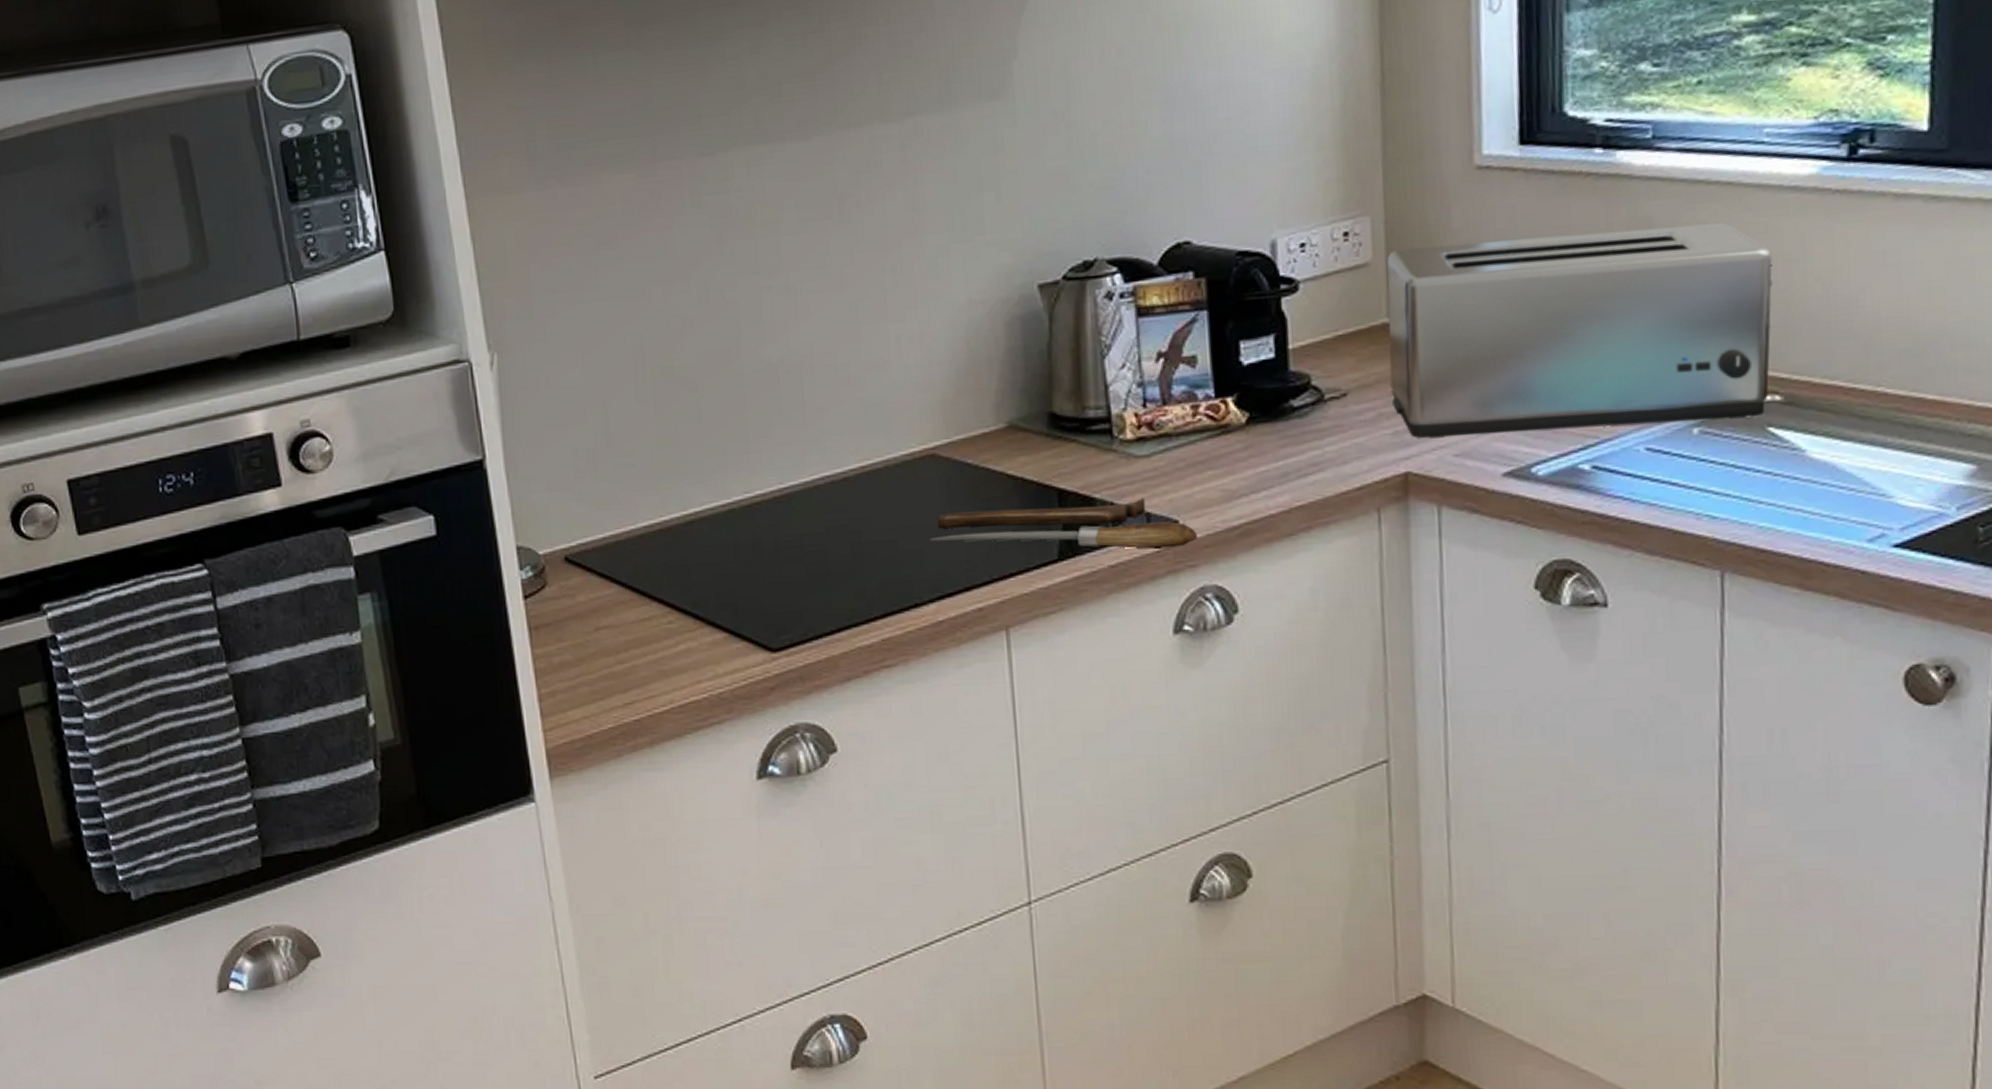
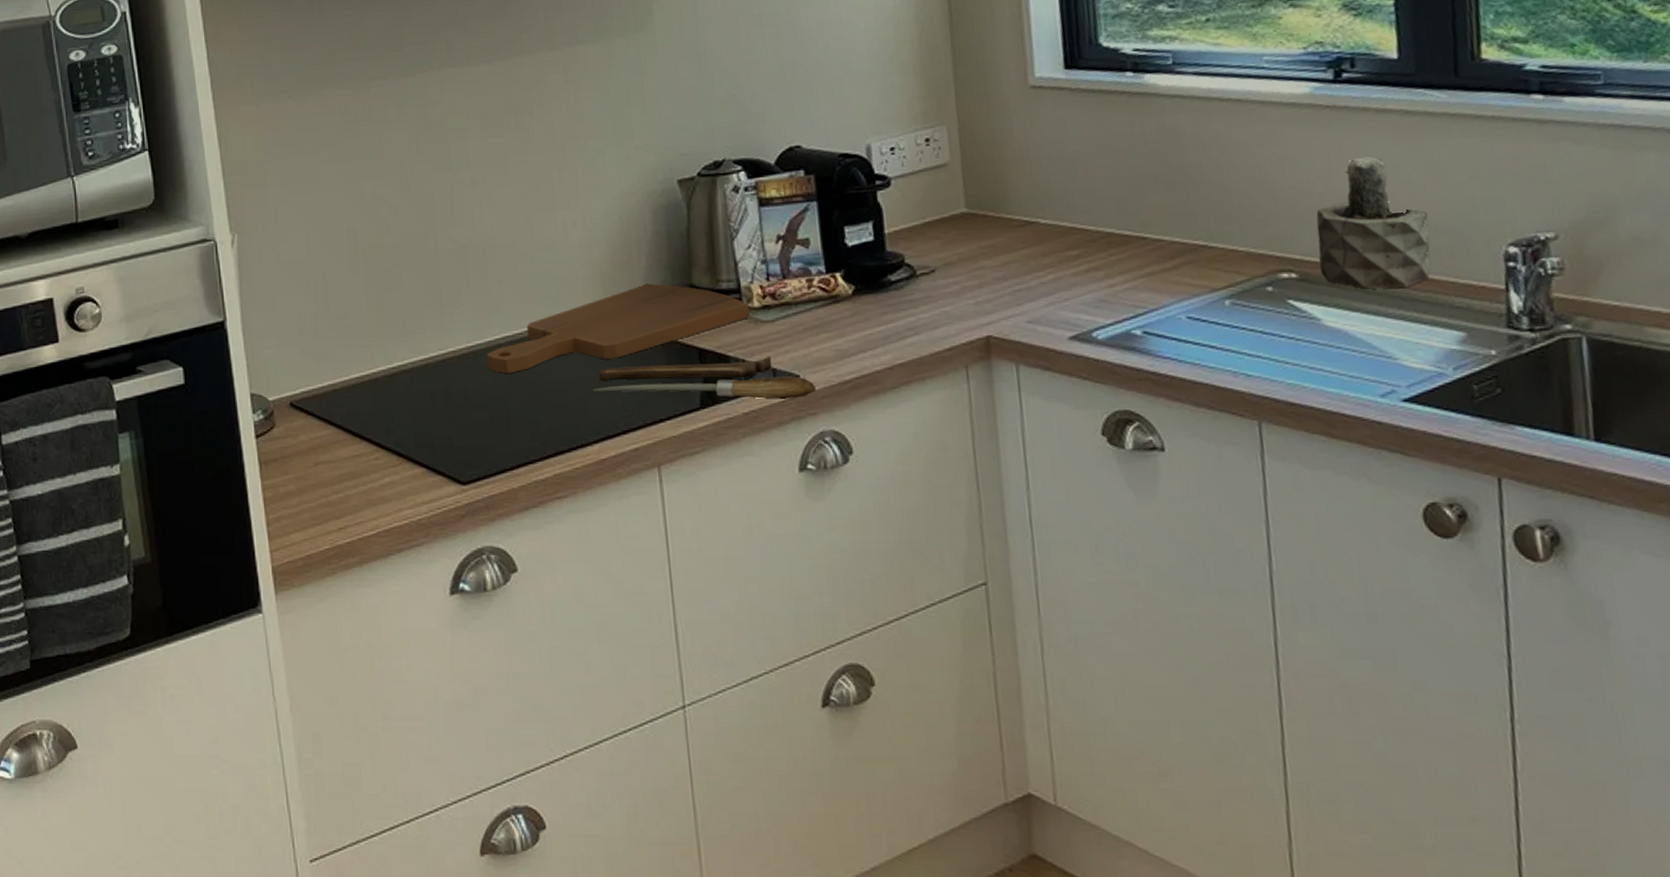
cutting board: none [801,411,1122,521] -> present [486,283,750,374]
toaster: present [1387,222,1773,439] -> none [962,131,1286,308]
succulent plant: none [1810,252,1944,415] -> present [1316,156,1430,290]

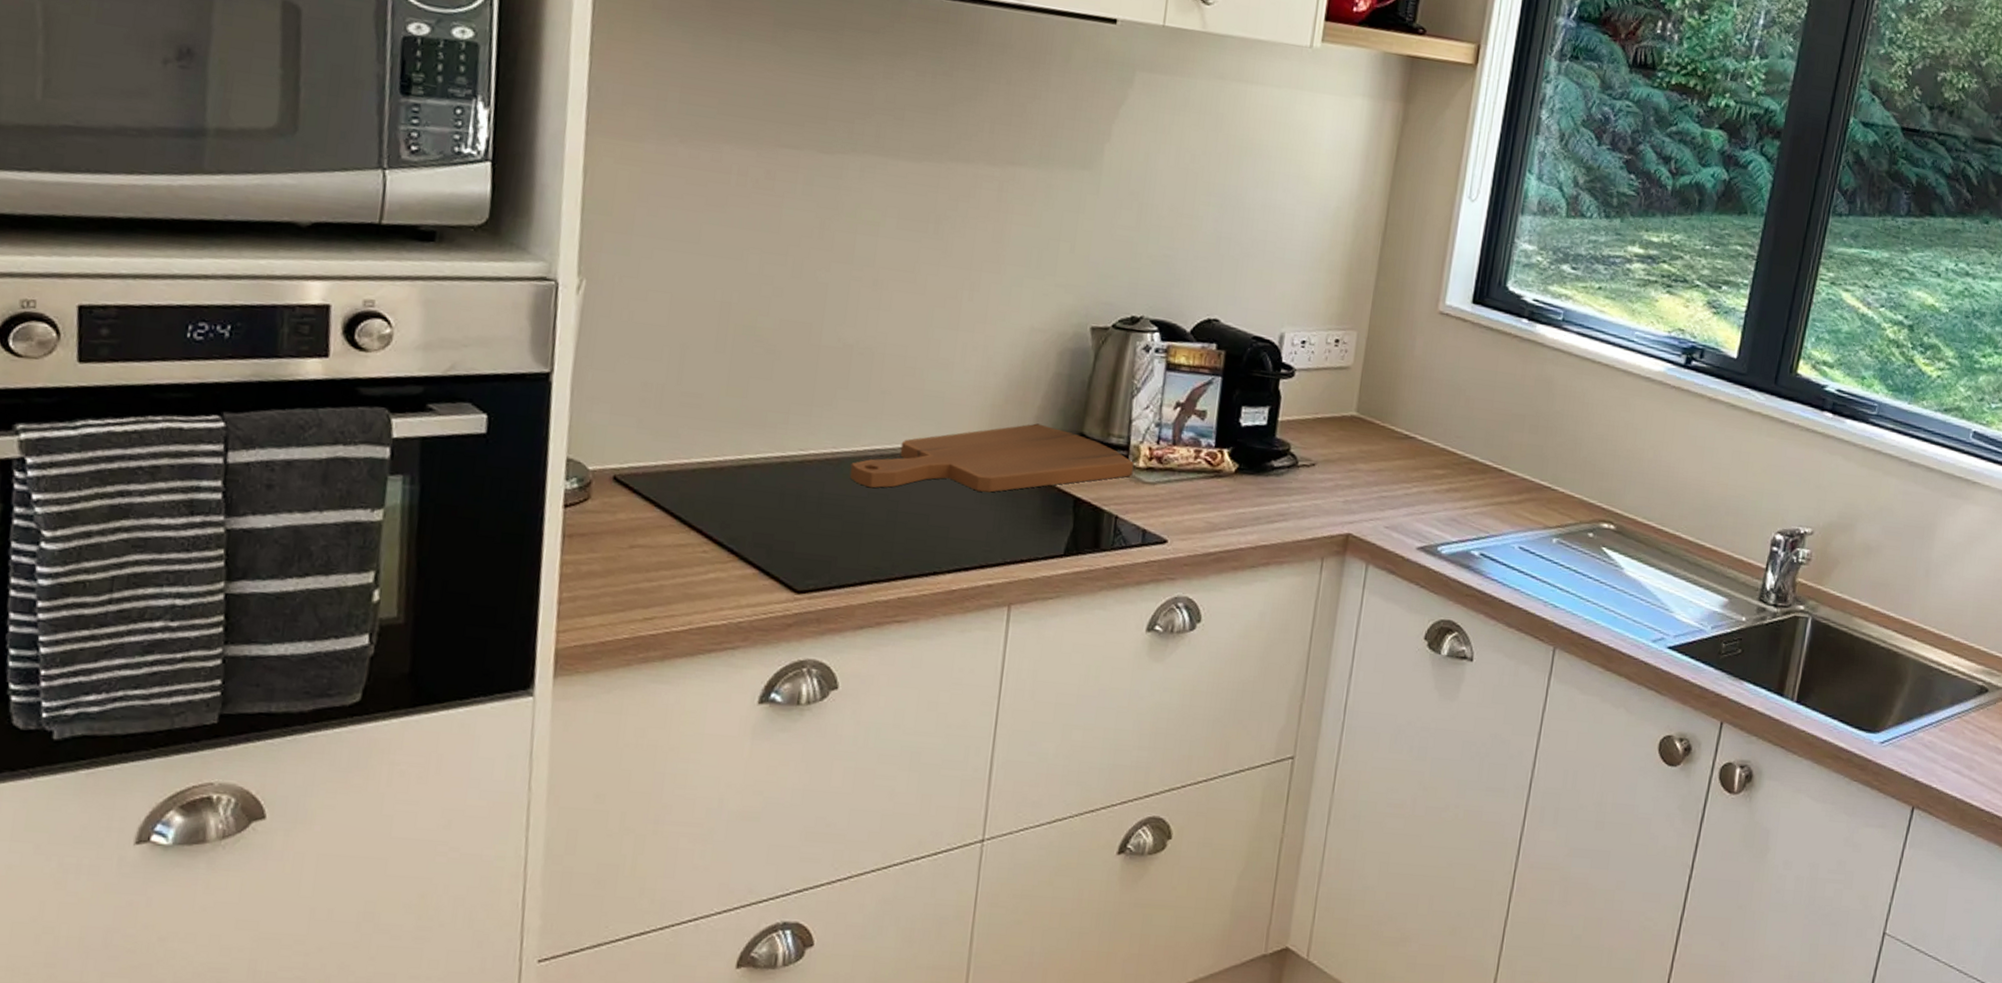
knife: present [592,356,817,399] -> none [957,499,1181,562]
succulent plant: present [1316,156,1430,290] -> none [1634,435,1725,554]

